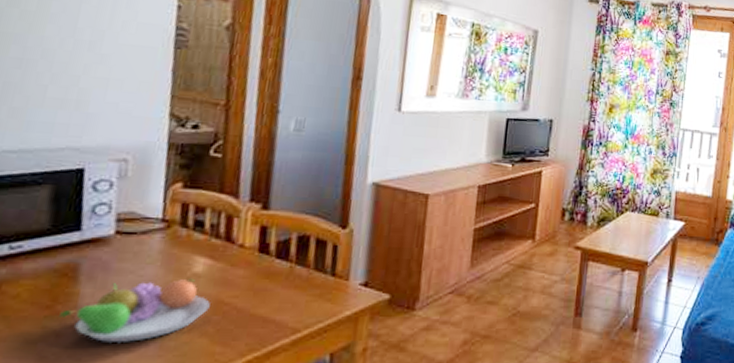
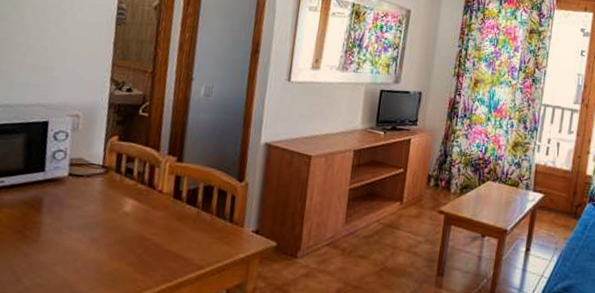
fruit bowl: present [59,278,210,344] -> none [27,216,136,266]

